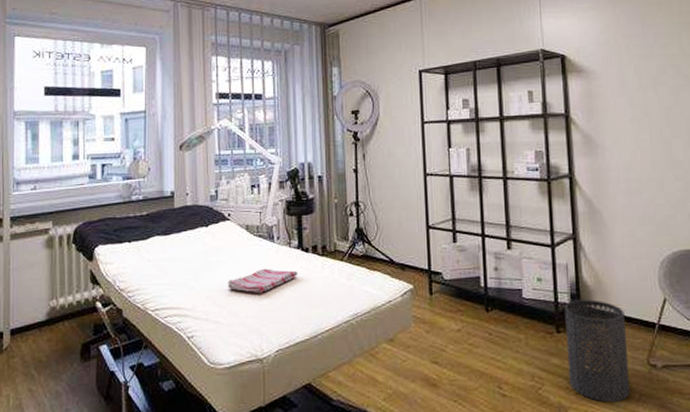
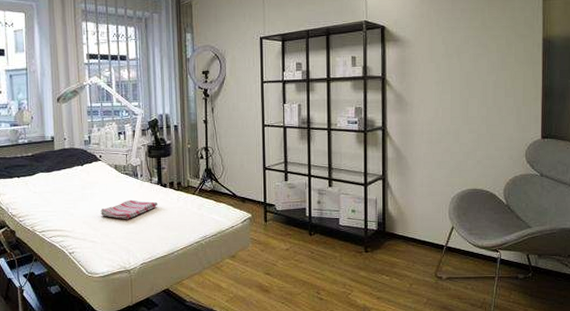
trash can: present [564,300,631,403] -> none [372,227,421,305]

